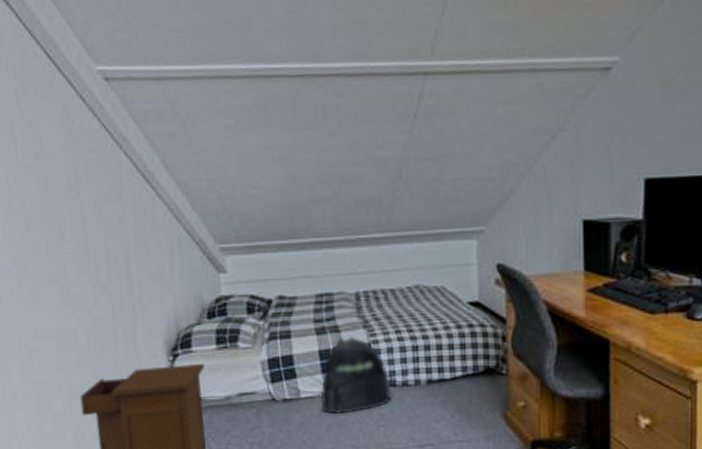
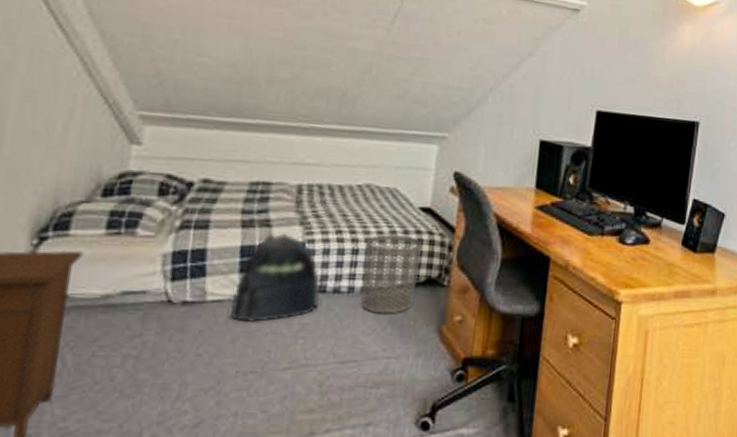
waste bin: none [424,330,476,403] -> present [361,234,422,314]

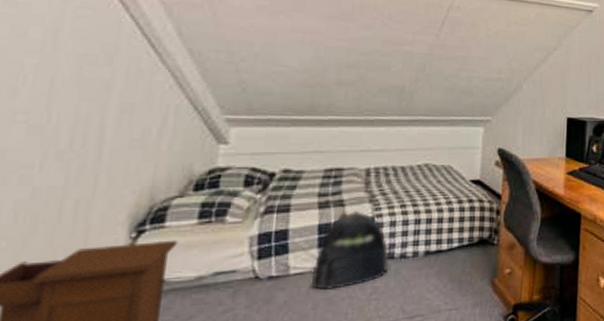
waste bin: present [361,234,422,314] -> none [424,205,474,273]

